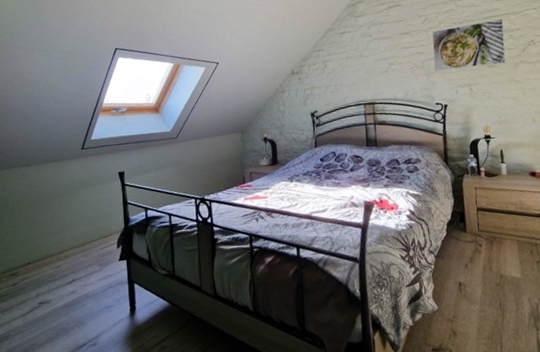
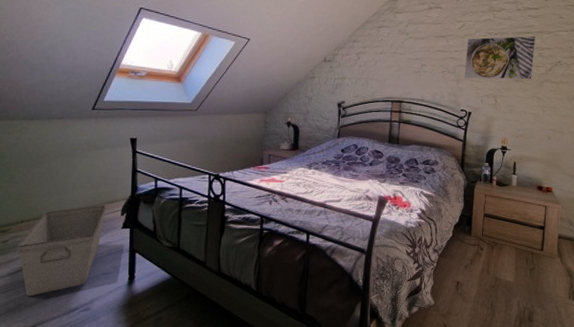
storage bin: none [26,240,104,336] -> present [17,206,107,297]

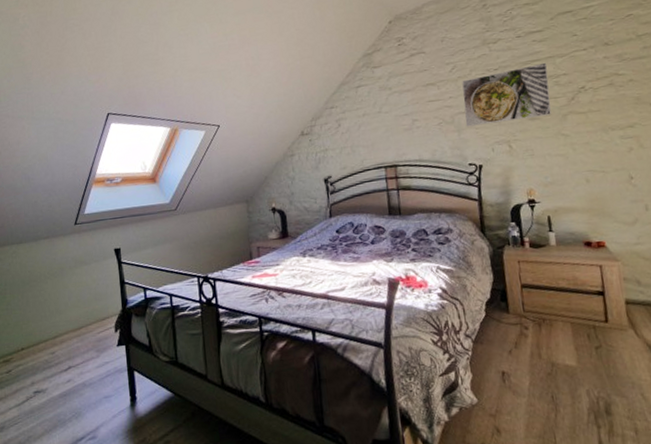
storage bin: present [17,206,107,297] -> none [20,323,100,428]

